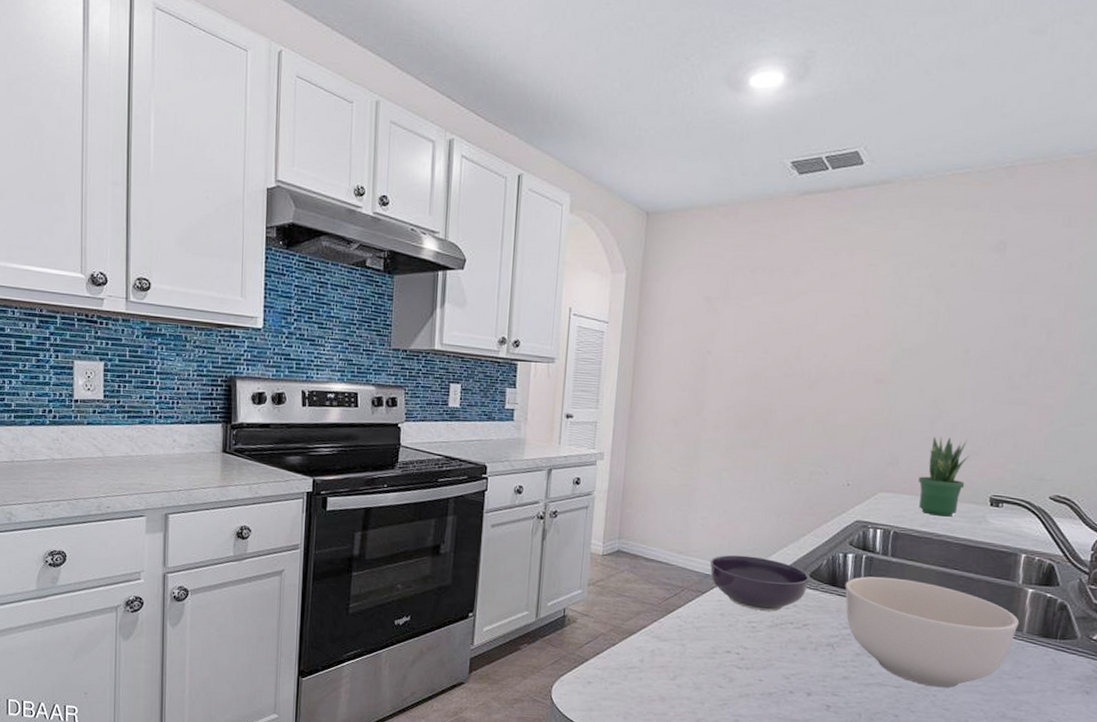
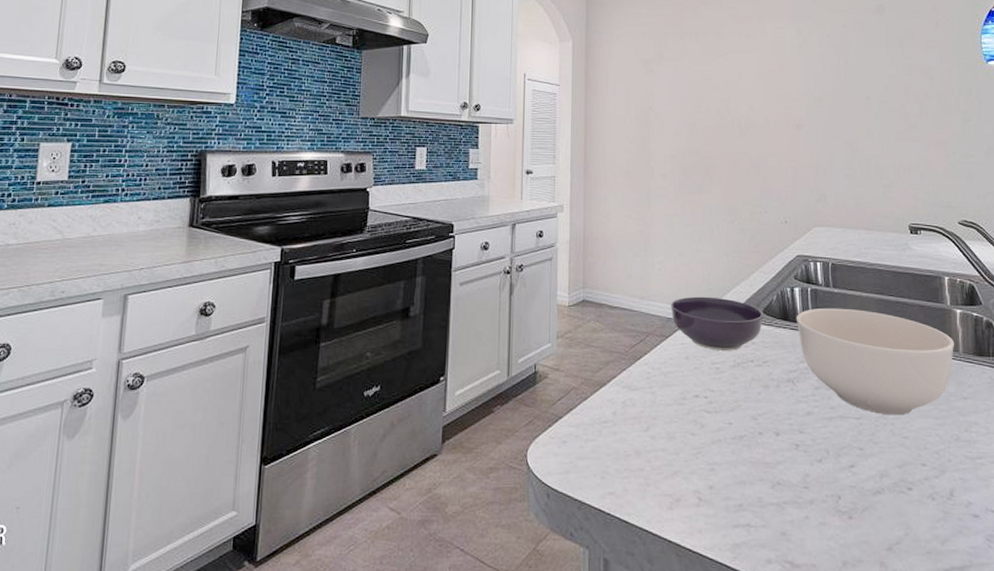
planter: present [918,436,971,517] -> none [846,173,886,246]

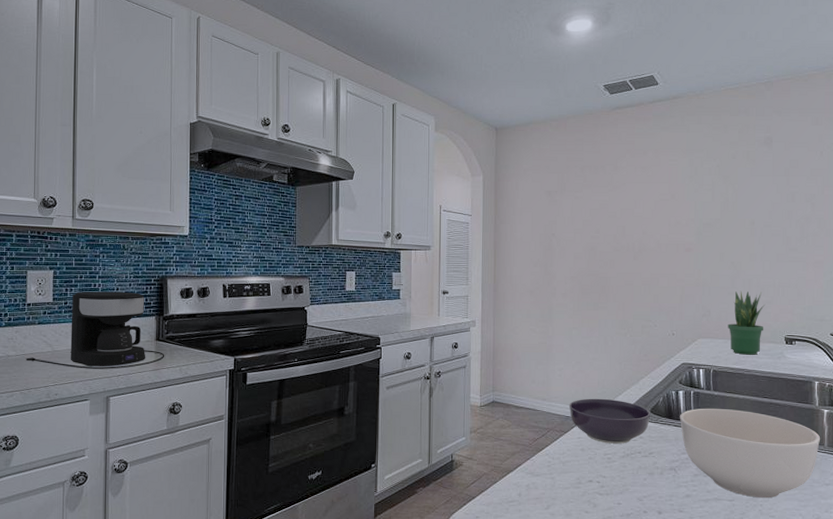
coffee maker: none [27,167,199,261] -> present [24,291,165,369]
planter: none [846,173,886,246] -> present [728,290,766,355]

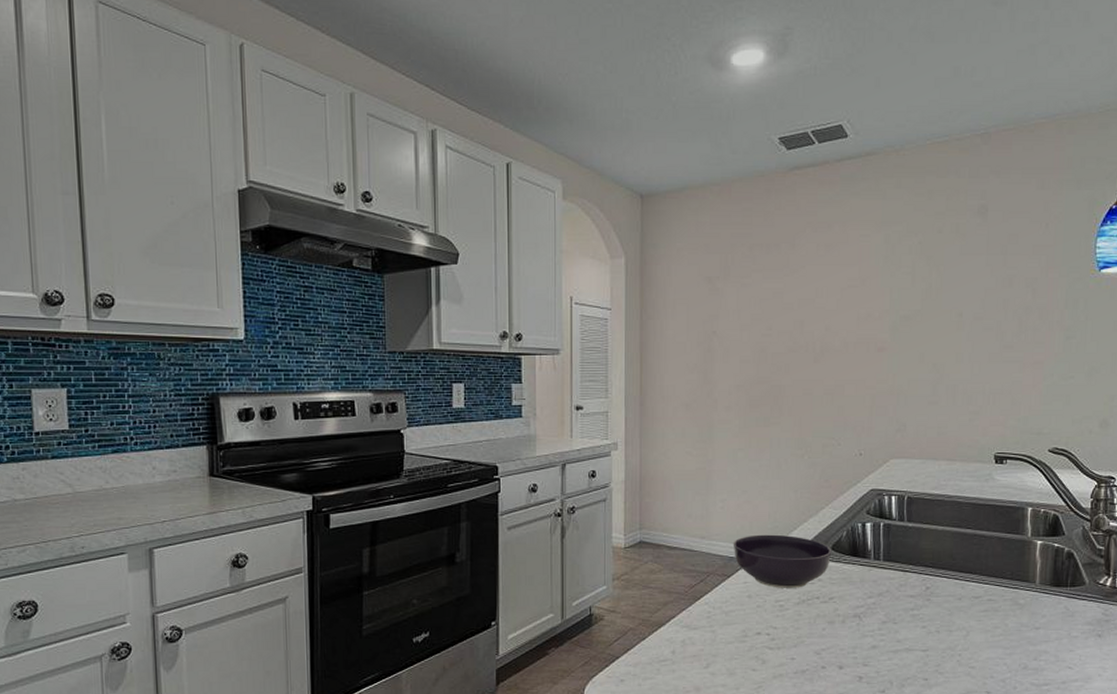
coffee maker: present [24,291,165,369] -> none [37,414,222,514]
bowl: present [679,408,821,498] -> none [866,542,1032,647]
planter: present [728,290,766,355] -> none [926,399,973,478]

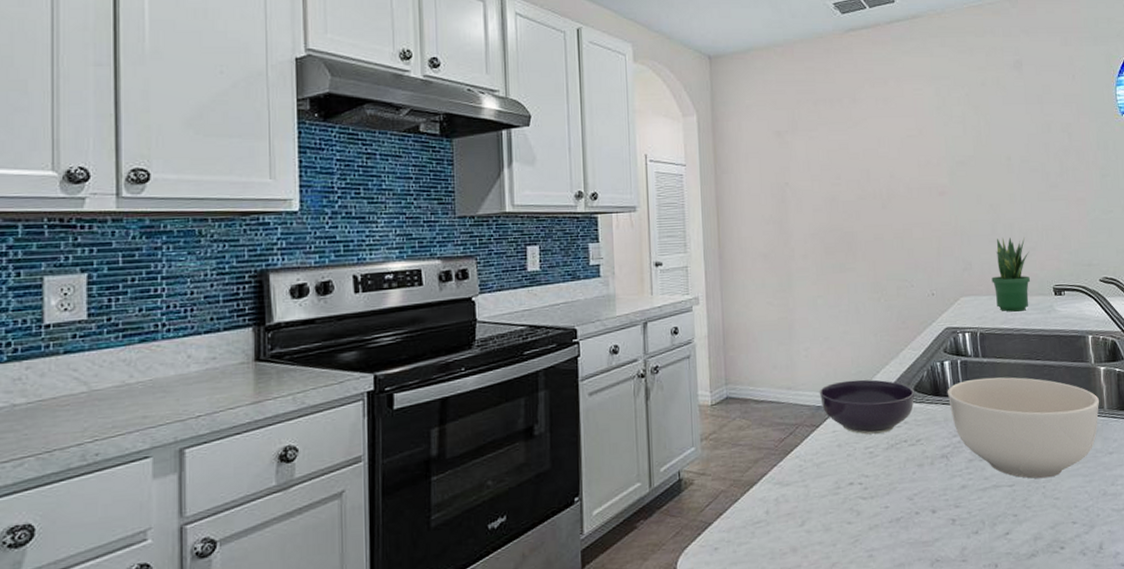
bowl: none [866,542,1032,647] -> present [947,377,1100,479]
planter: none [926,399,973,478] -> present [991,237,1030,312]

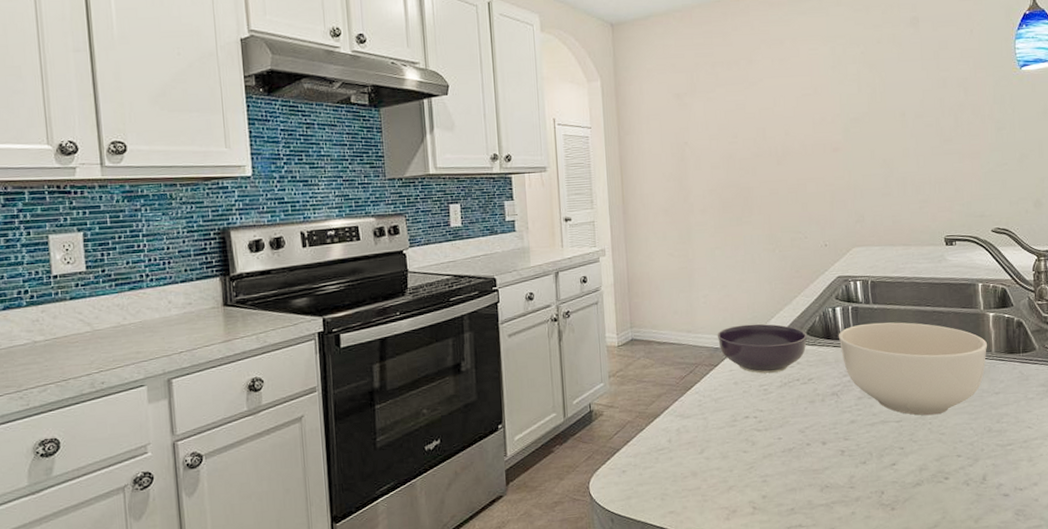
planter: present [991,237,1030,312] -> none [883,190,922,261]

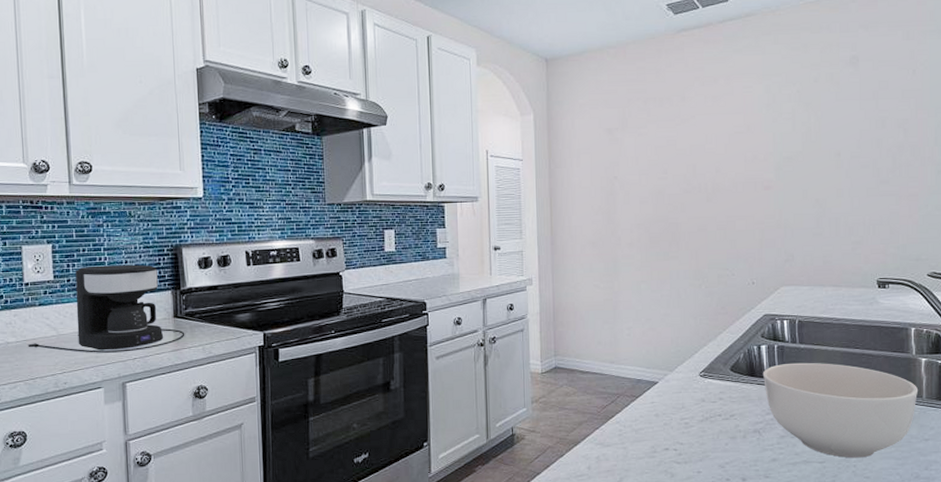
coffee maker: none [57,250,237,349] -> present [26,264,185,353]
bowl: present [717,323,808,374] -> none [639,358,731,407]

